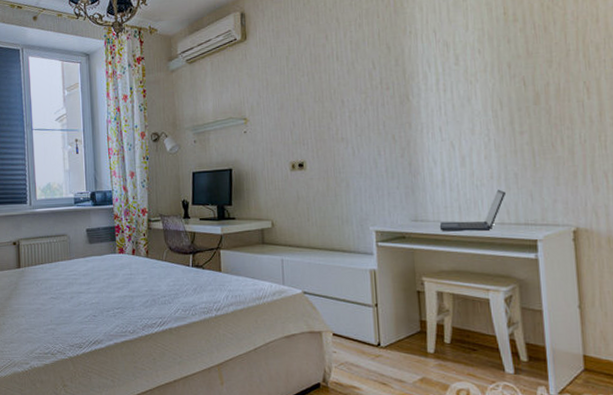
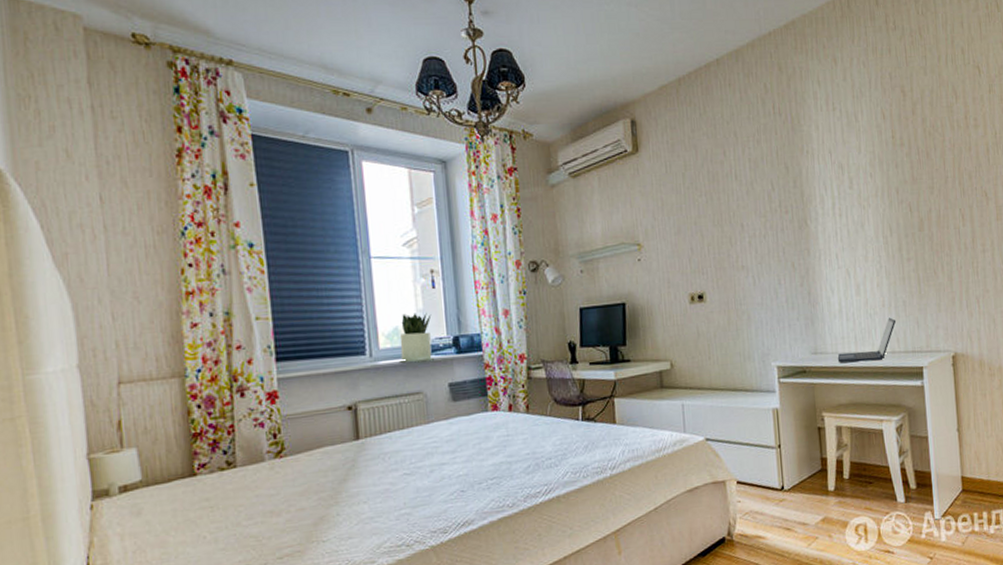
planter: none [50,172,76,212] -> present [398,312,434,364]

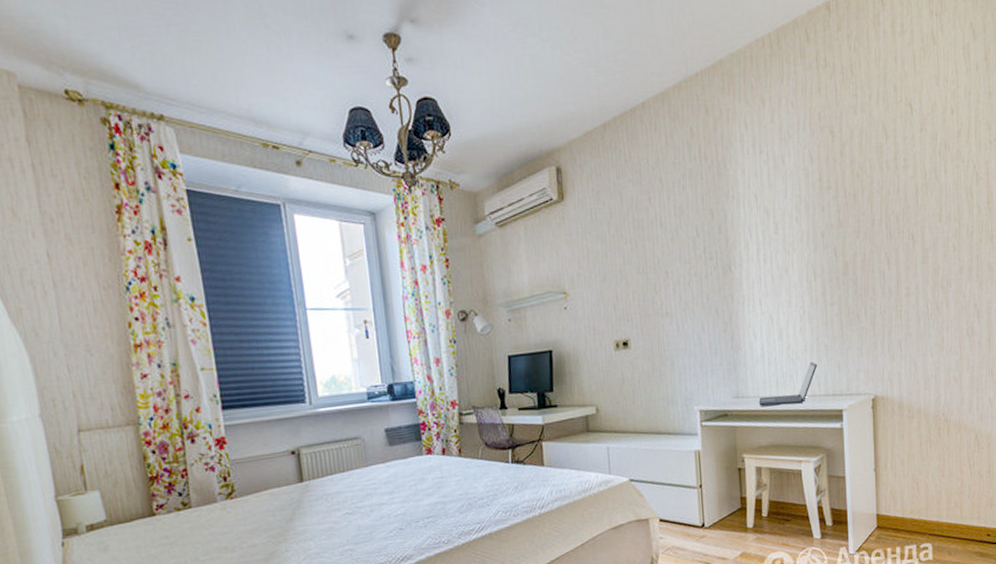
planter: present [398,312,434,364] -> none [337,361,370,411]

